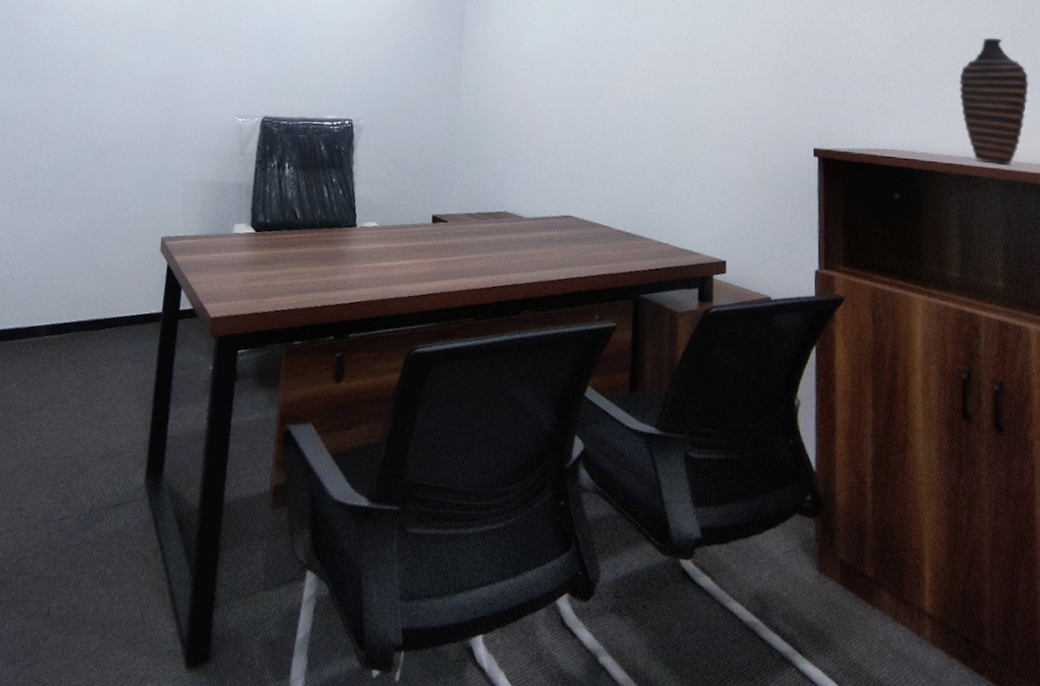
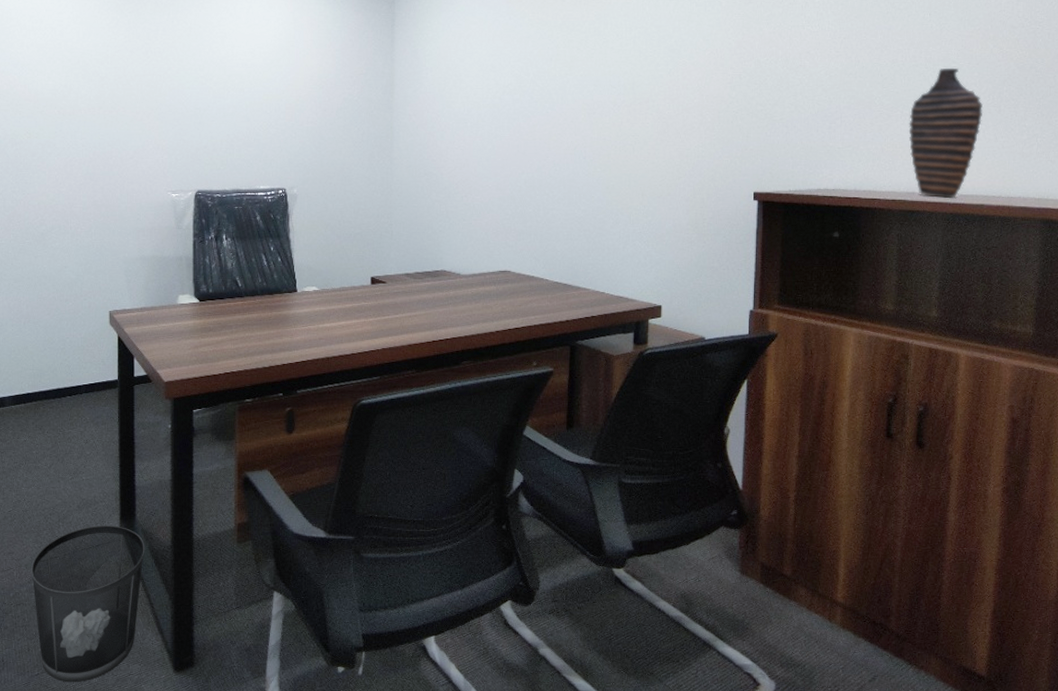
waste bin: none [35,480,170,678] -> present [31,525,145,683]

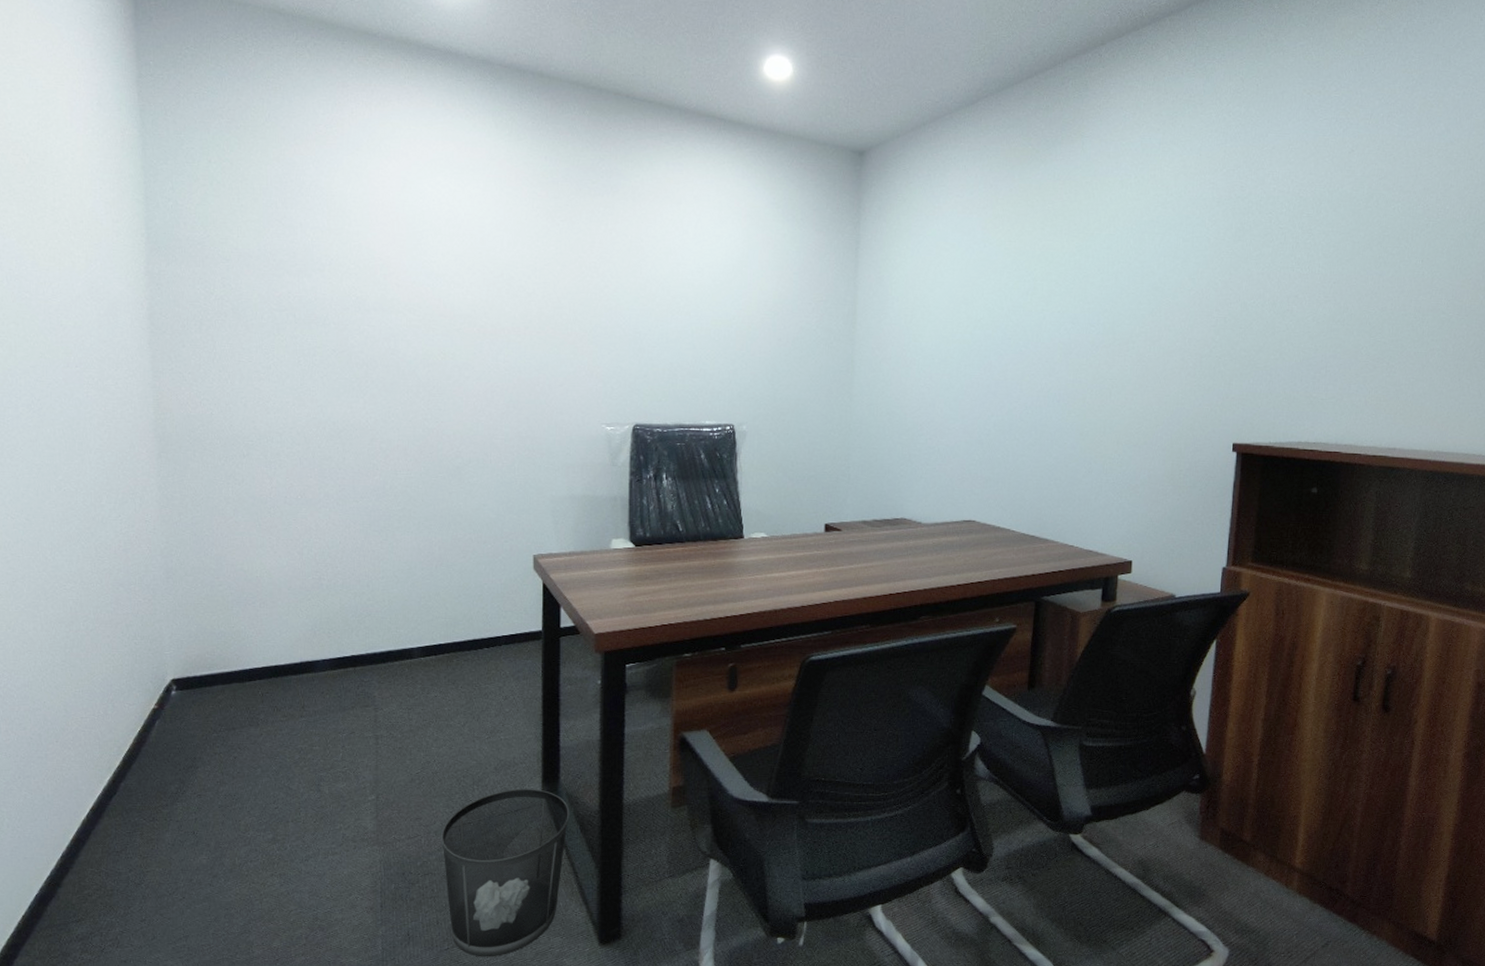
decorative vase: present [908,67,983,199] -> none [1393,318,1469,456]

